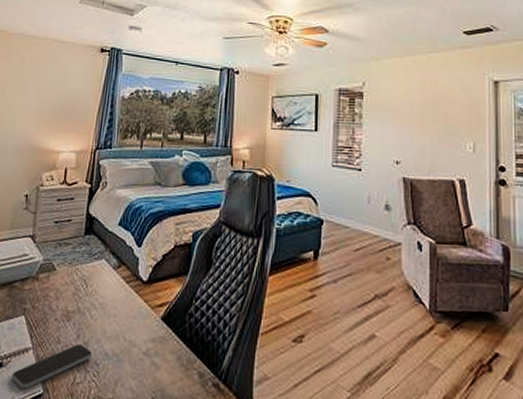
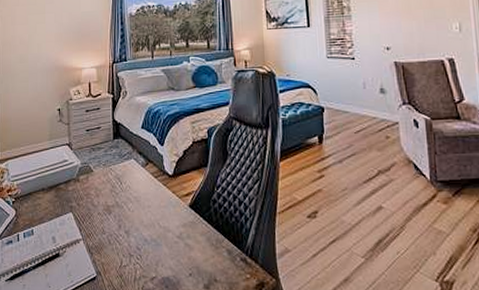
smartphone: present [11,343,93,389] -> none [68,232,134,274]

